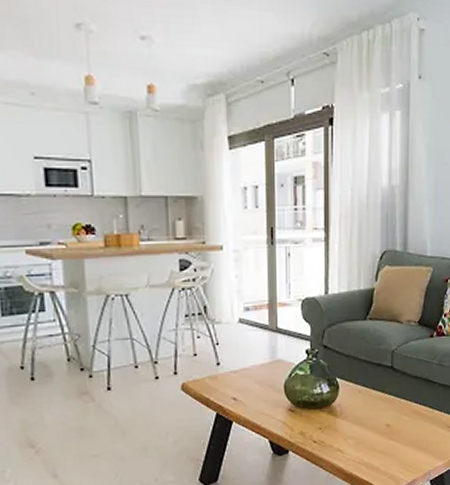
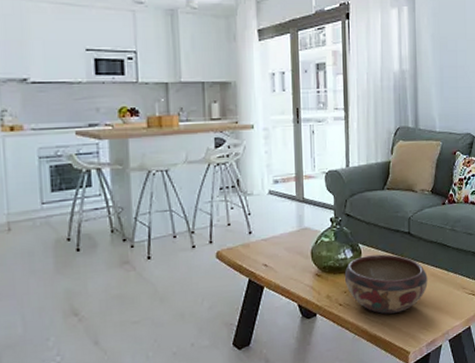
decorative bowl: none [319,389,410,453] -> present [344,254,428,315]

